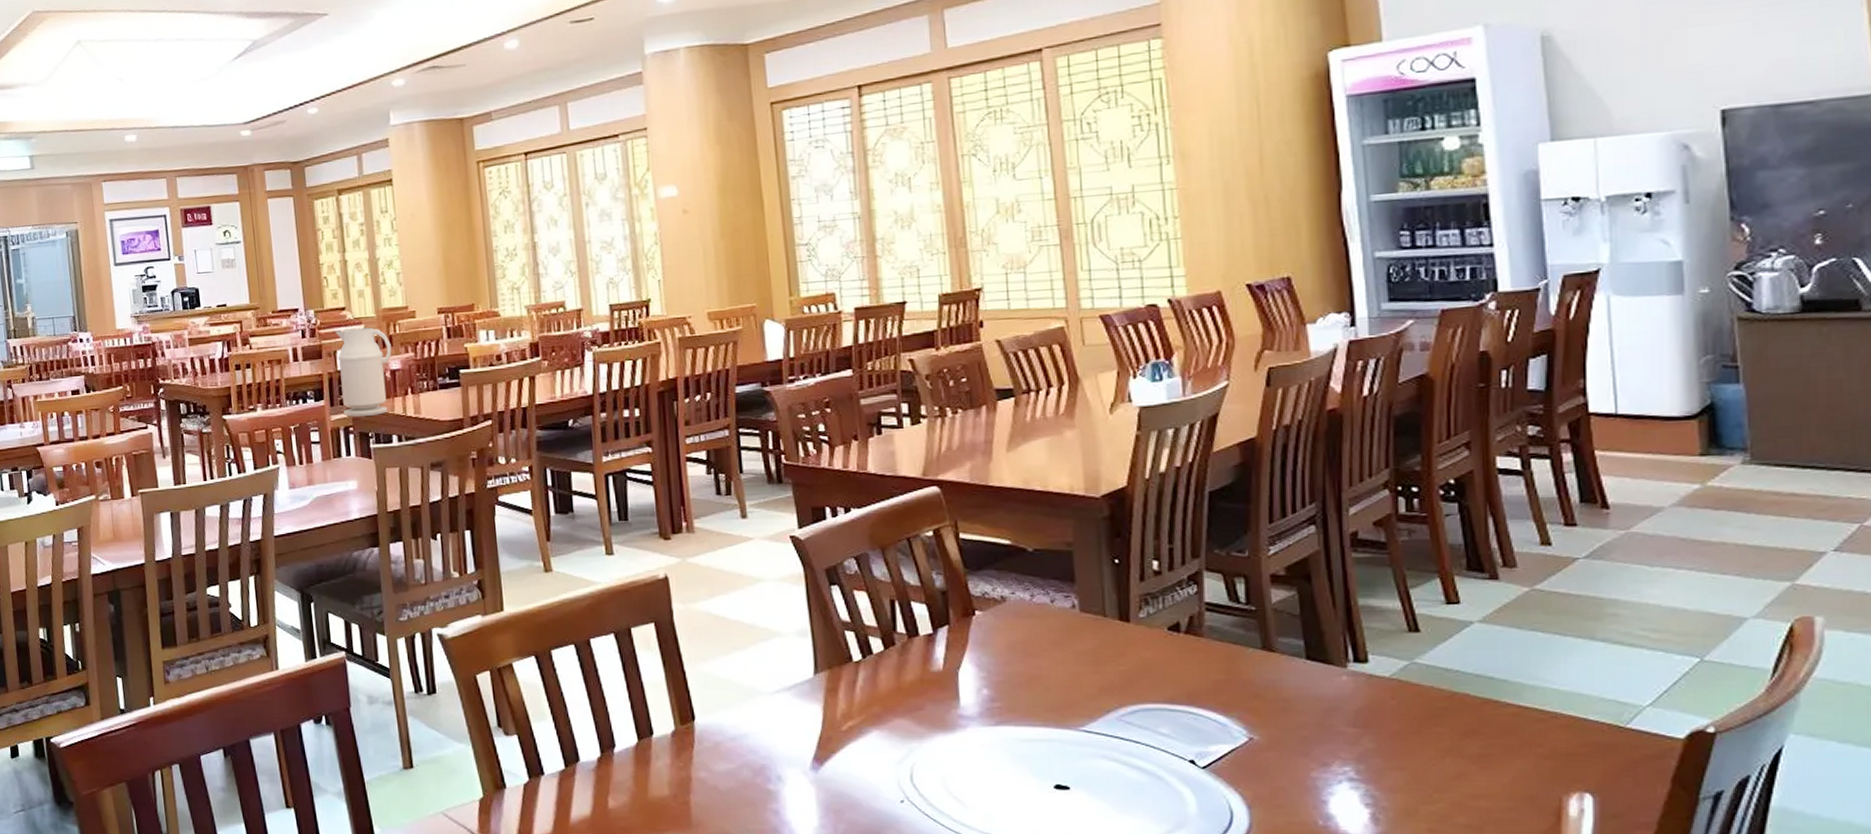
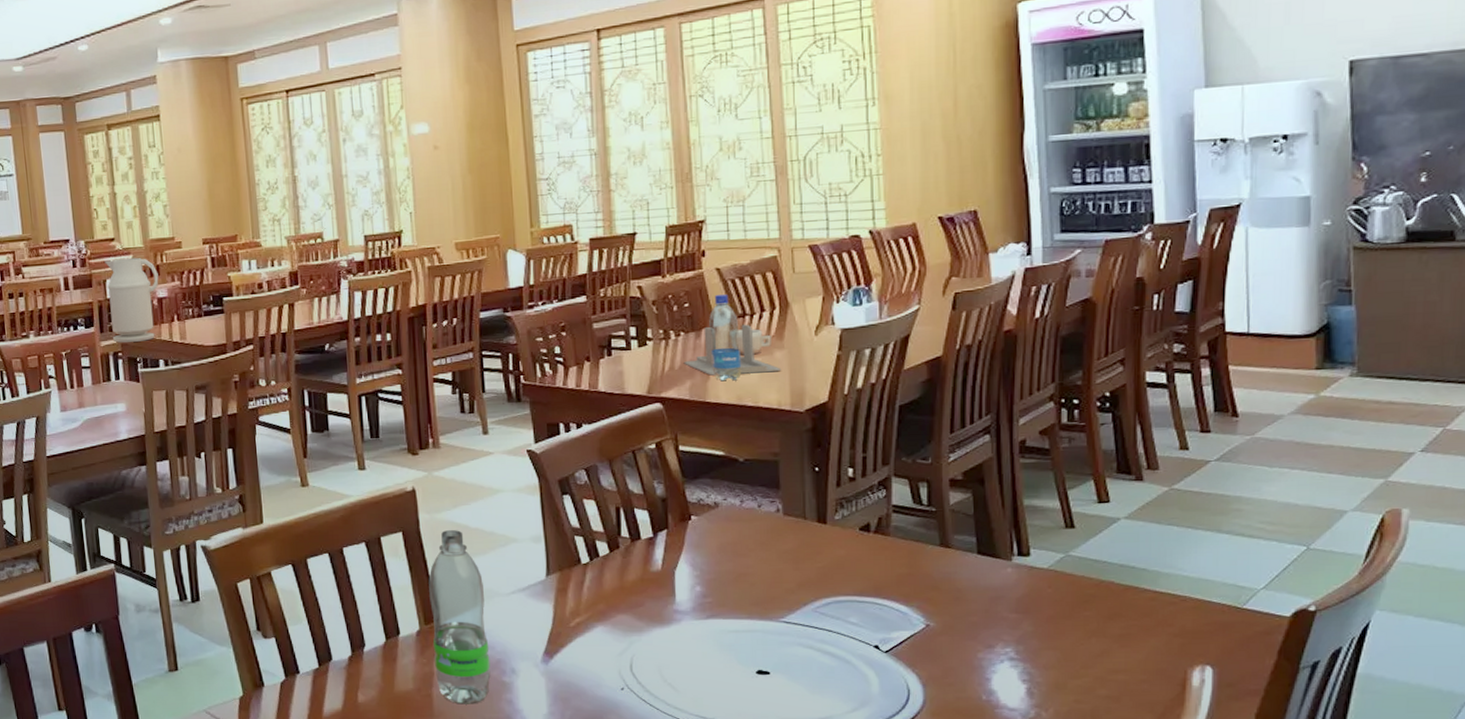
bottle: none [684,622,755,814] -> present [428,530,491,705]
napkin holder: none [962,401,1073,457] -> present [684,324,782,376]
bottle: none [990,369,1028,463] -> present [709,295,742,382]
cup: none [1021,406,1061,434] -> present [737,328,771,354]

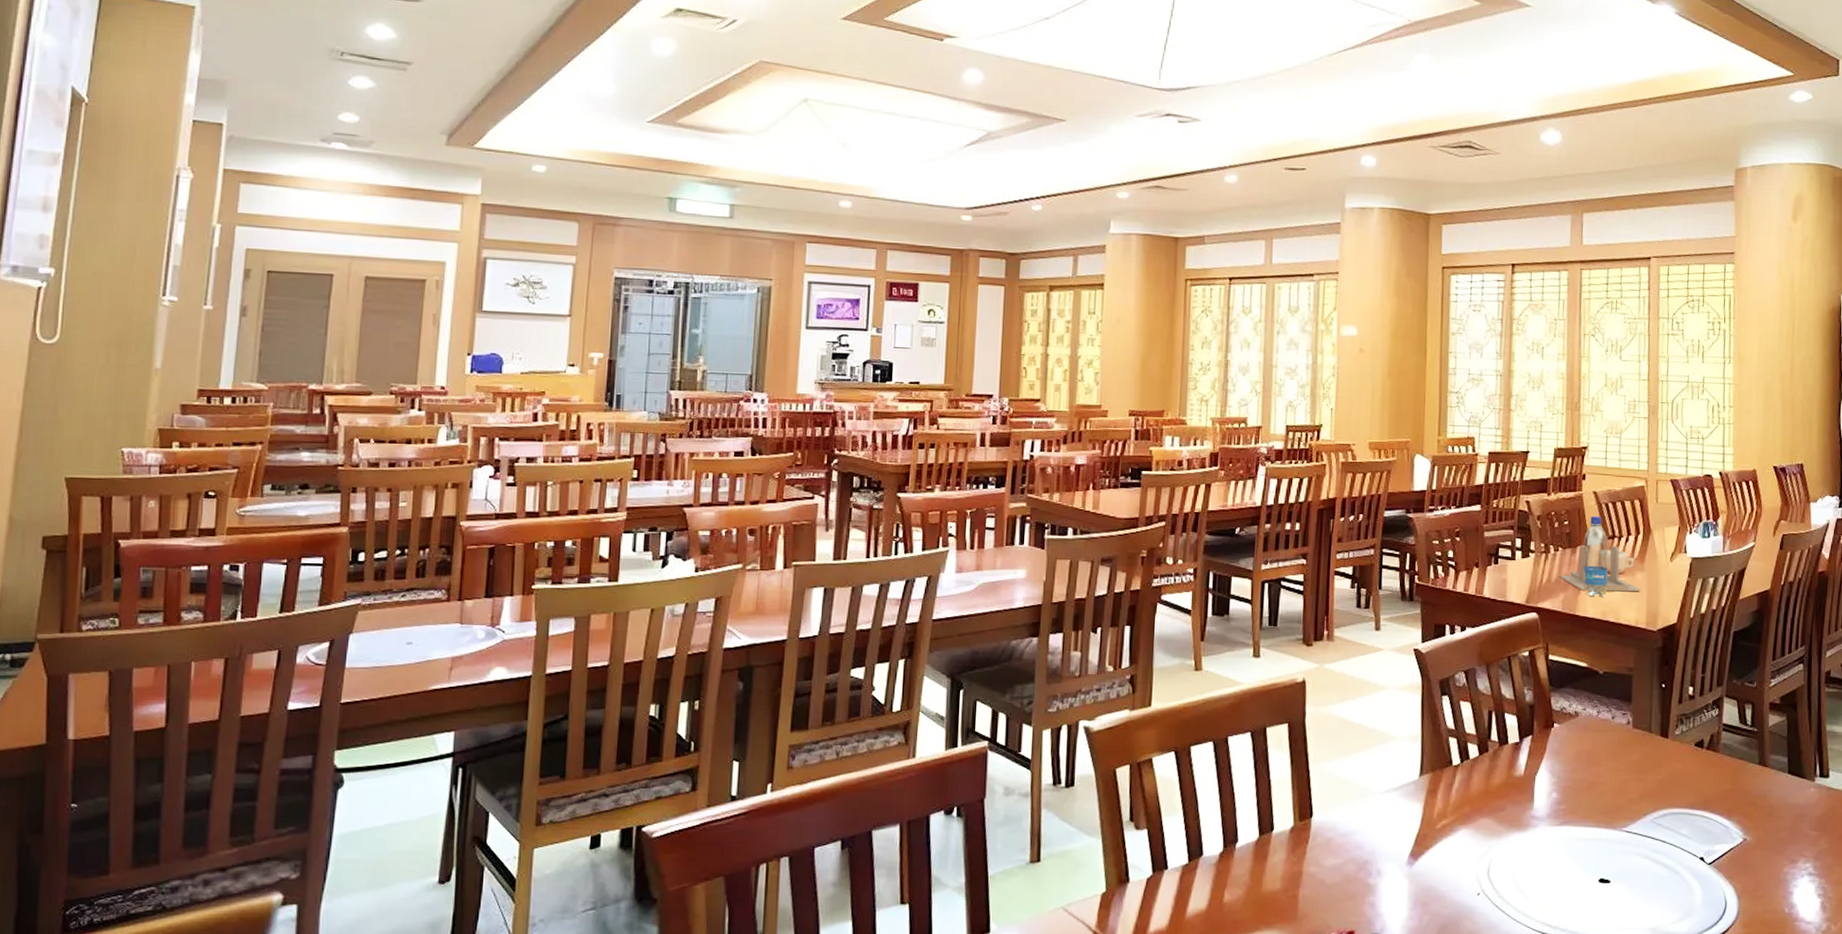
water jug: present [104,257,159,343] -> none [1022,420,1080,507]
bottle: present [428,530,491,705] -> none [1304,724,1360,907]

